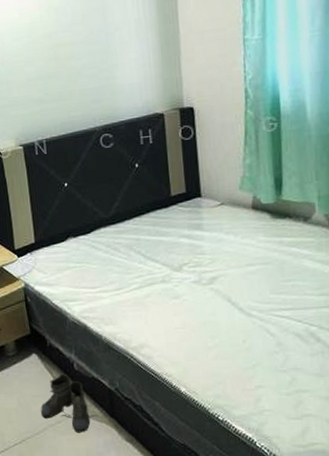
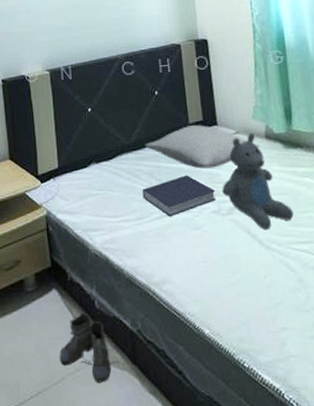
book: none [121,247,197,286] -> present [142,175,216,216]
pillow: none [124,197,246,241] -> present [145,125,260,169]
teddy bear: none [203,203,277,299] -> present [222,132,294,230]

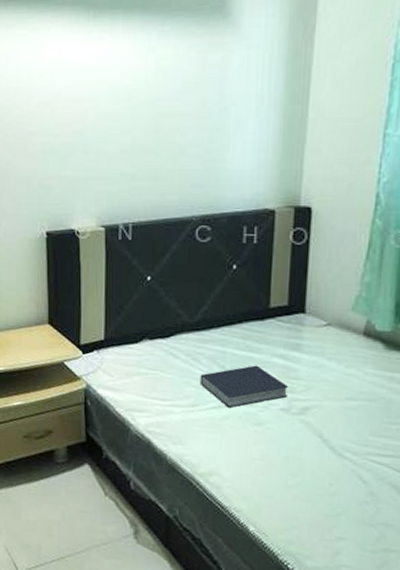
boots: present [59,313,119,383] -> none [86,492,149,559]
pillow: present [145,125,260,169] -> none [211,310,354,362]
teddy bear: present [222,132,294,230] -> none [297,326,380,437]

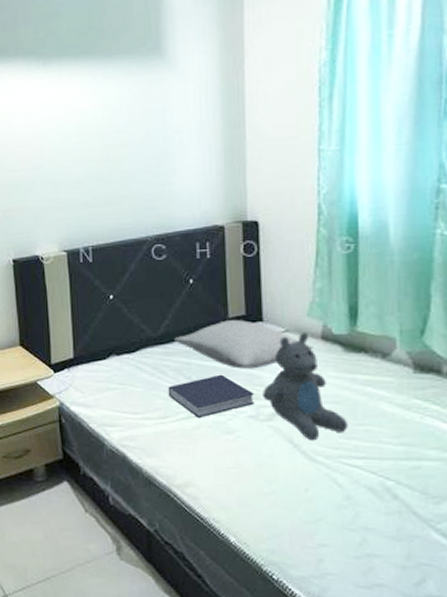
pillow: none [211,310,354,362] -> present [174,320,313,369]
teddy bear: none [297,326,380,437] -> present [262,331,348,441]

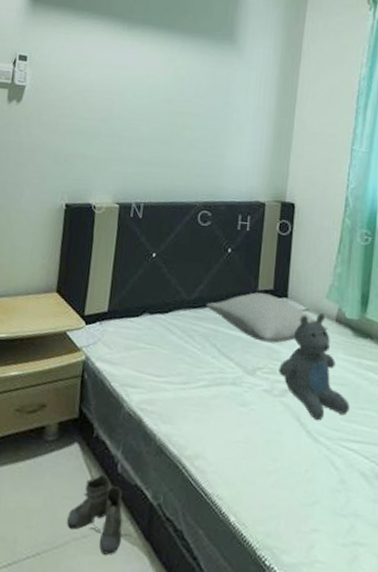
boots: none [69,508,132,577] -> present [67,475,131,555]
book: present [168,374,255,417] -> none [192,345,272,387]

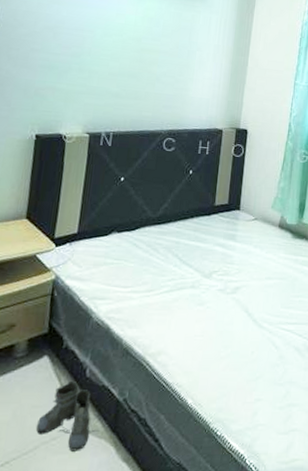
pillow: present [206,292,328,343] -> none [169,207,272,249]
teddy bear: present [279,312,350,421] -> none [231,220,288,310]

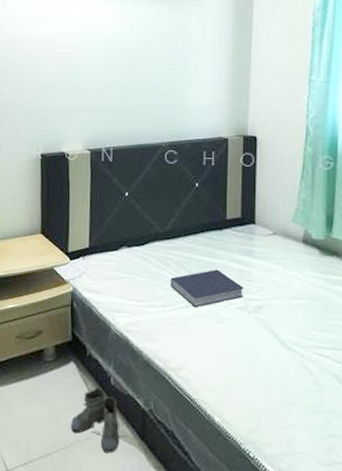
book: none [156,253,226,291] -> present [170,269,245,307]

